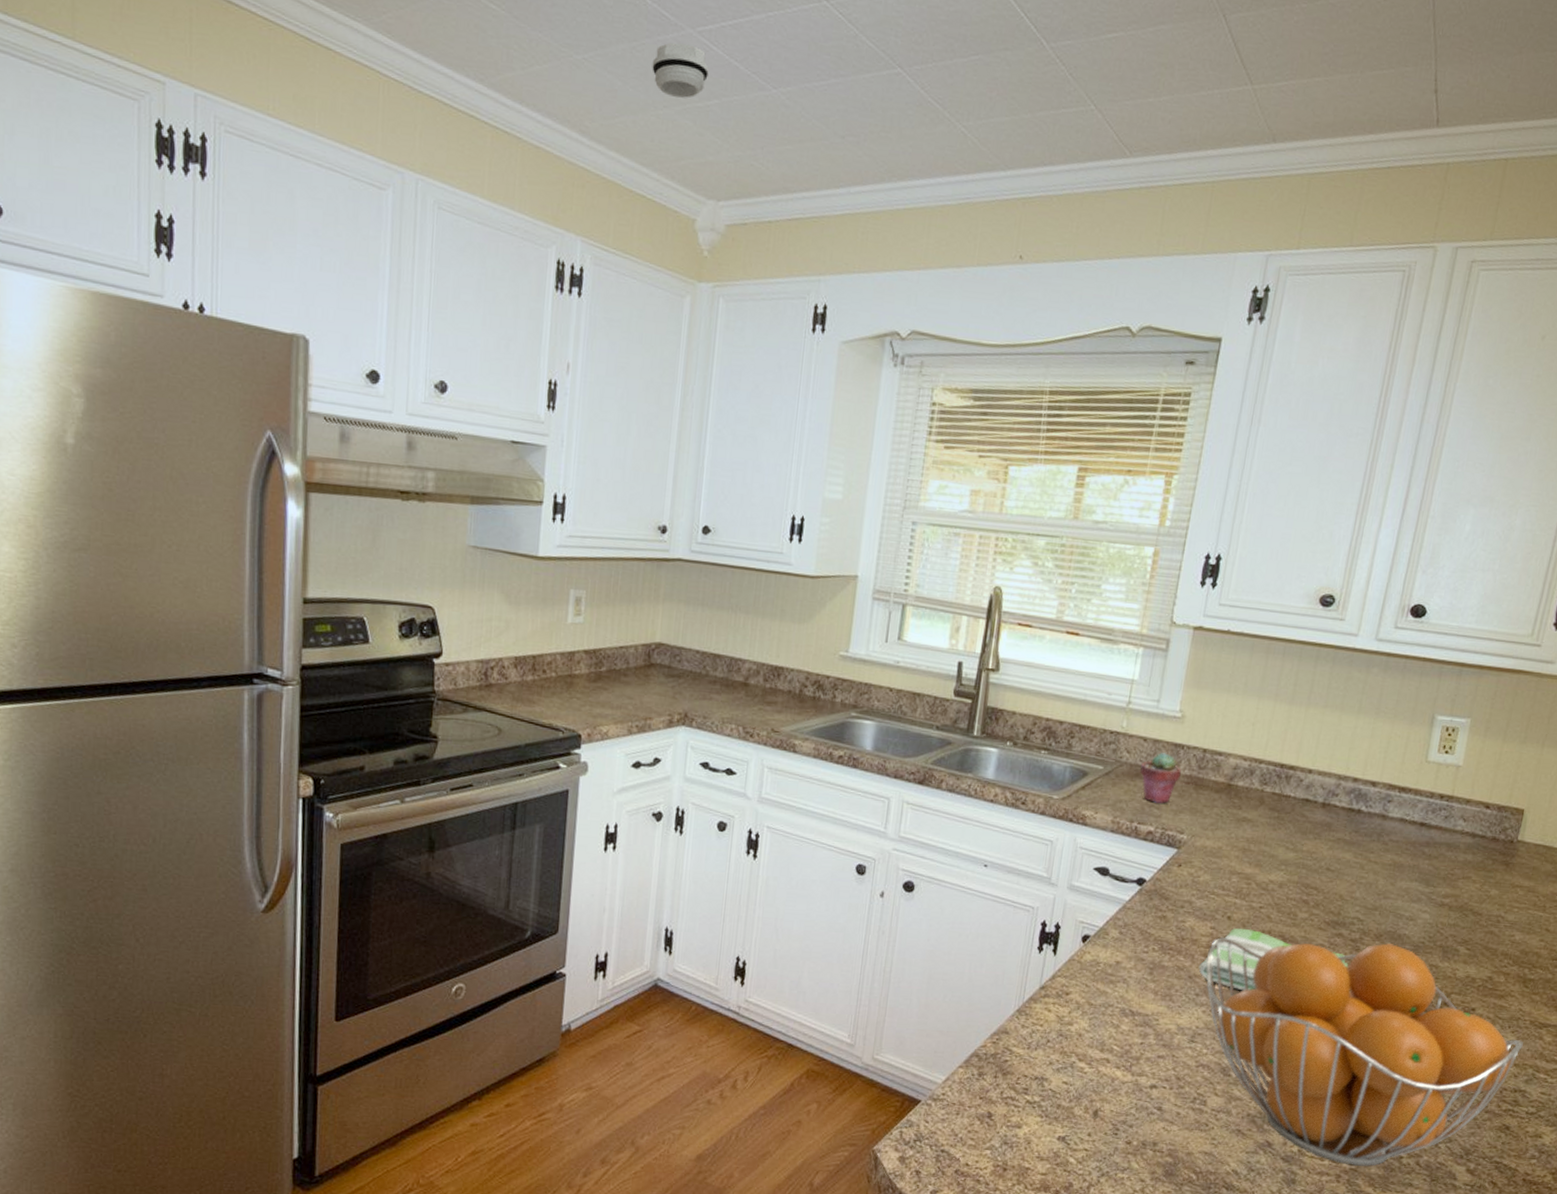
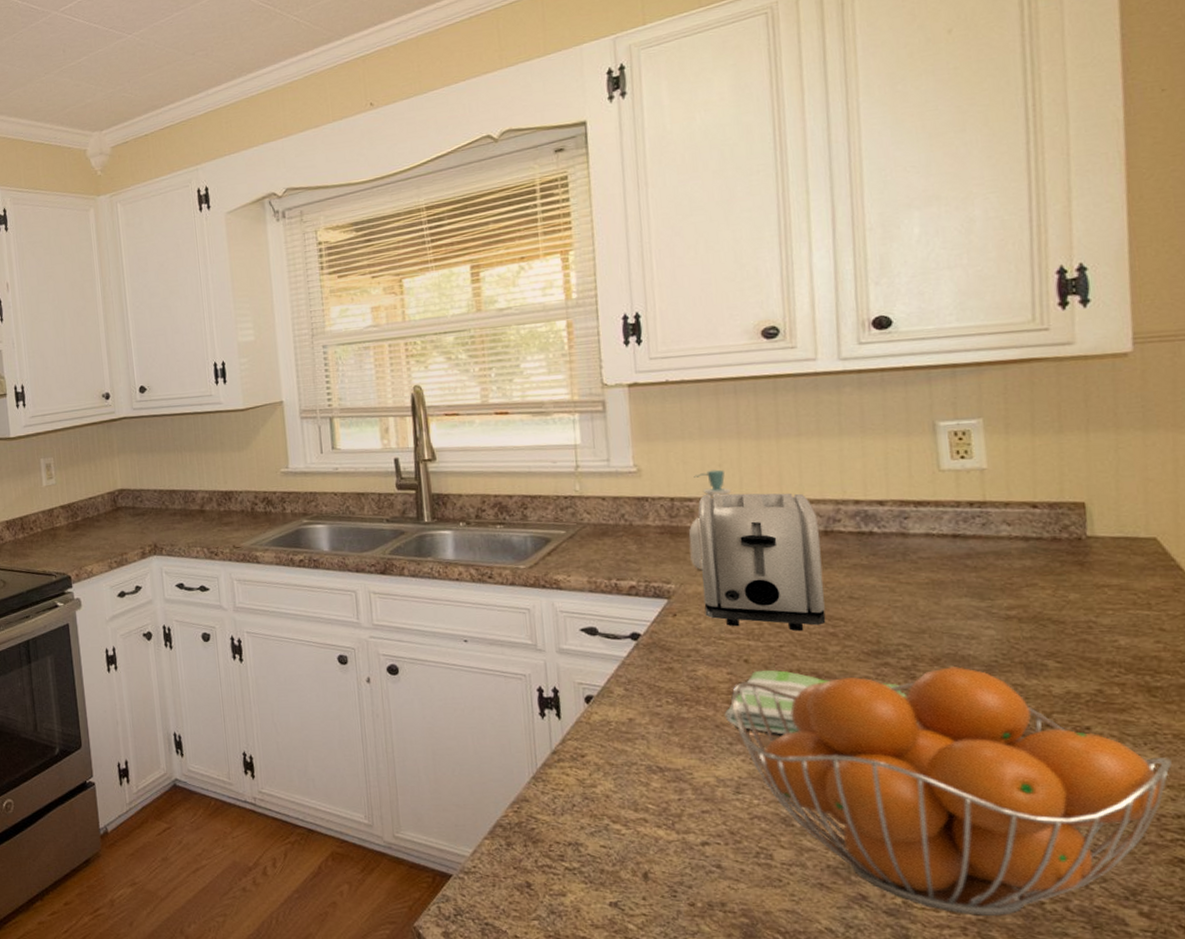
smoke detector: present [652,42,709,99] -> none [30,22,75,65]
potted succulent: present [1140,753,1181,804] -> none [605,508,652,558]
soap bottle: none [1206,727,1257,824] -> present [688,469,732,570]
toaster: none [1206,751,1321,896] -> present [697,493,826,632]

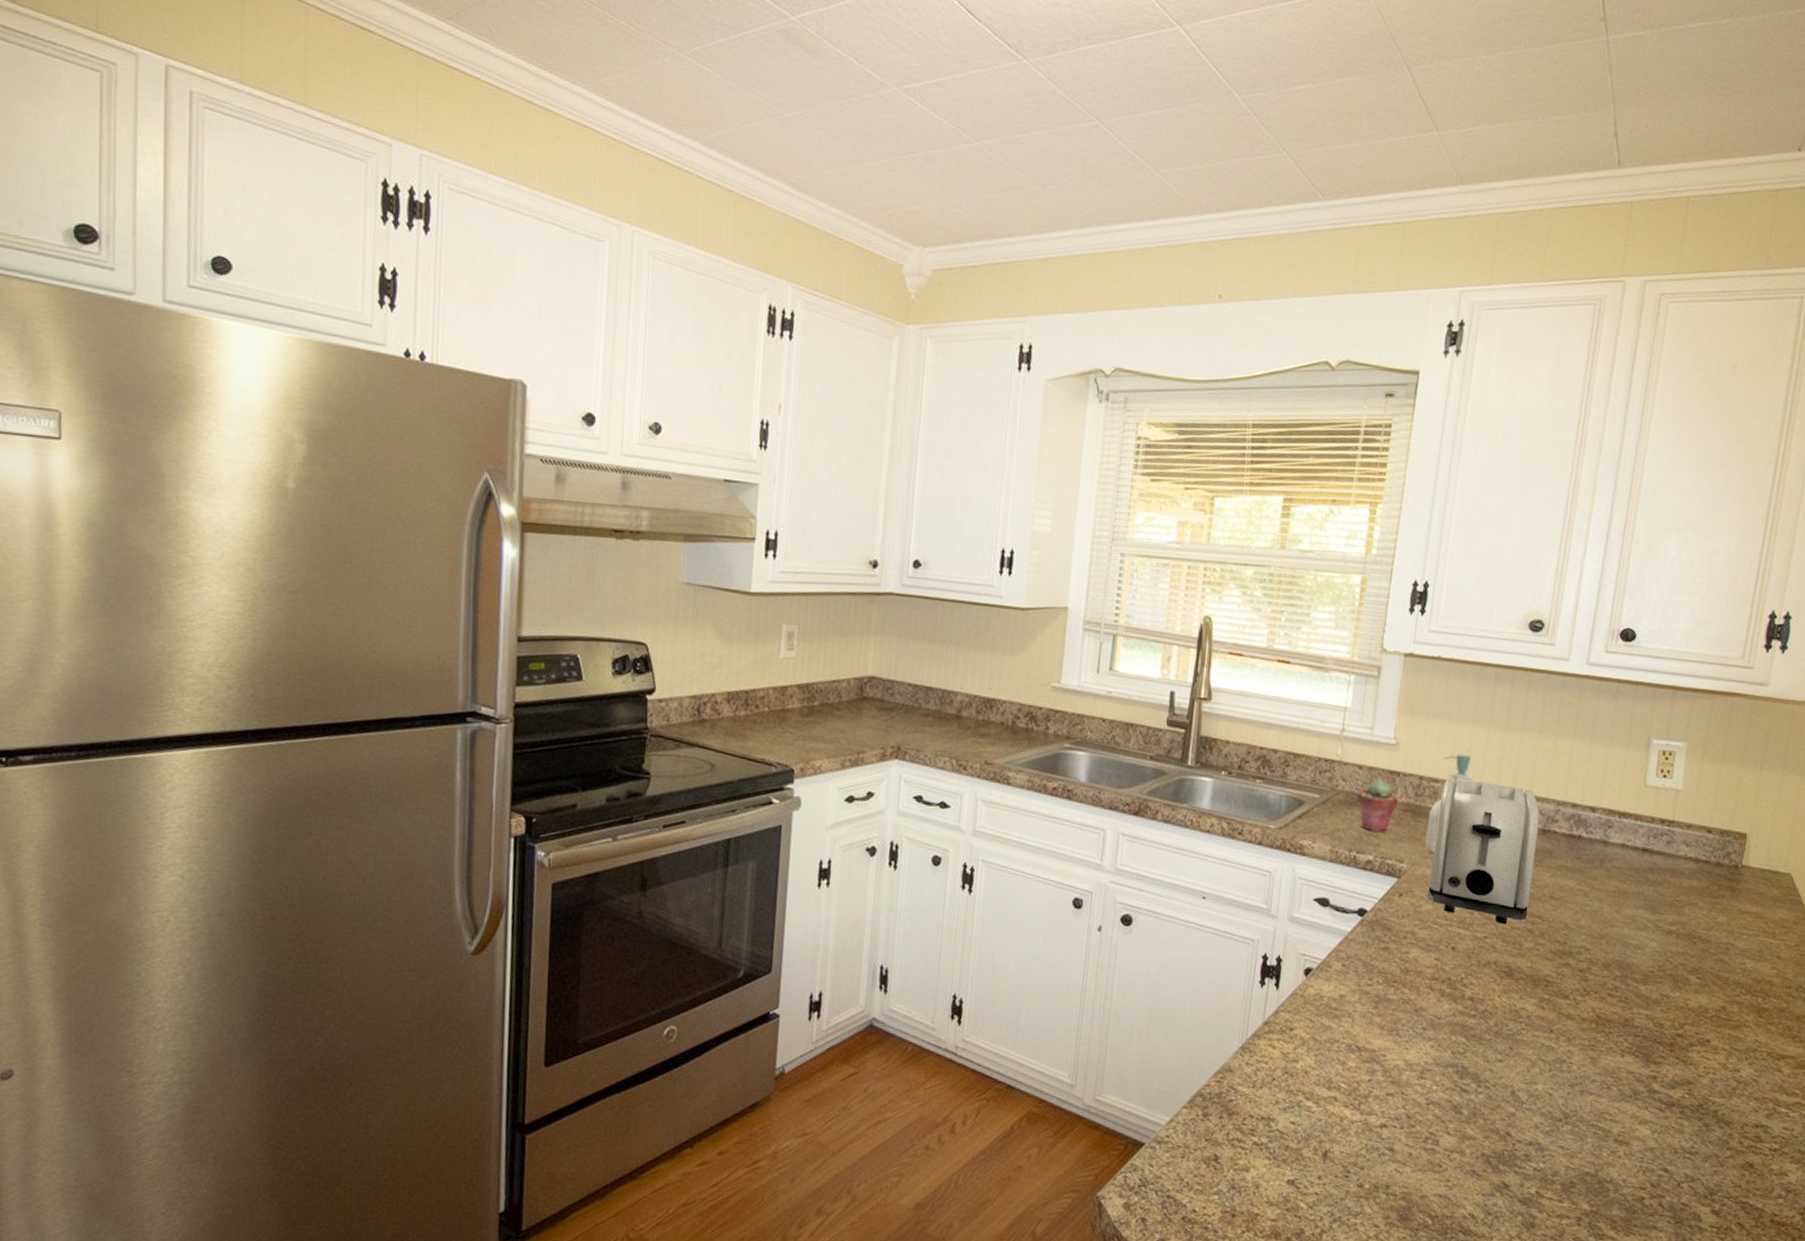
potted succulent: none [605,508,652,558] -> present [1357,780,1398,832]
dish towel: present [724,669,906,735] -> none [1424,958,1577,1025]
fruit basket: present [731,666,1172,915] -> none [1432,969,1762,1208]

